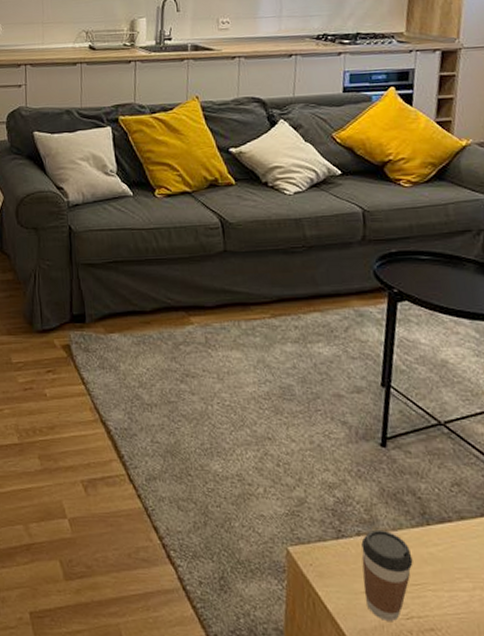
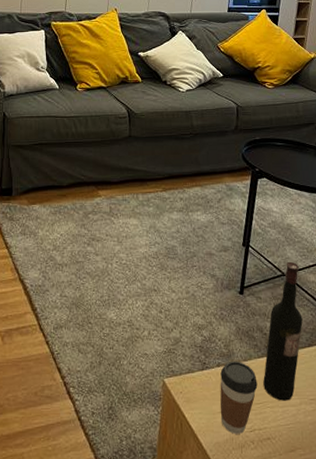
wine bottle: none [420,407,471,584] -> present [263,261,303,401]

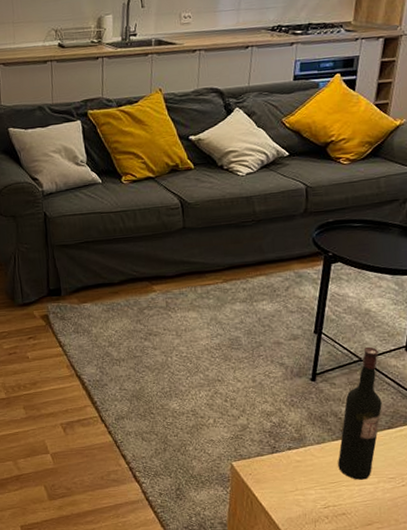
coffee cup: present [220,360,258,434] -> none [291,444,332,510]

